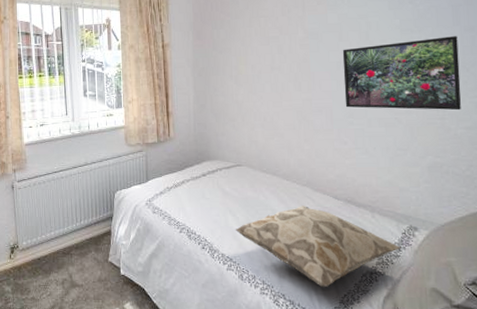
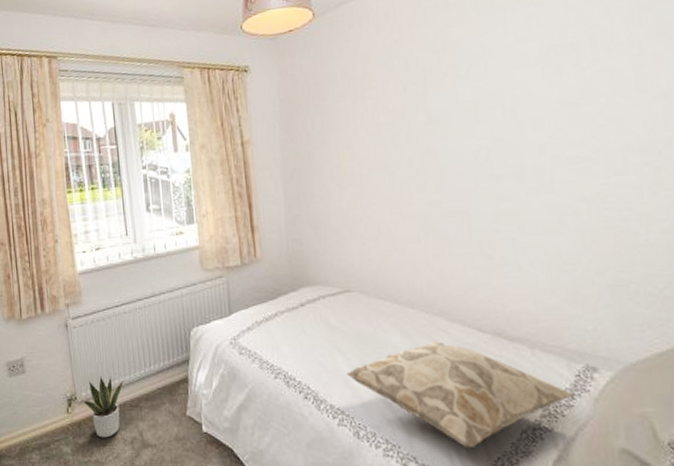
potted plant: none [24,228,59,279] -> present [83,375,124,438]
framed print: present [342,36,461,111] -> none [480,107,653,211]

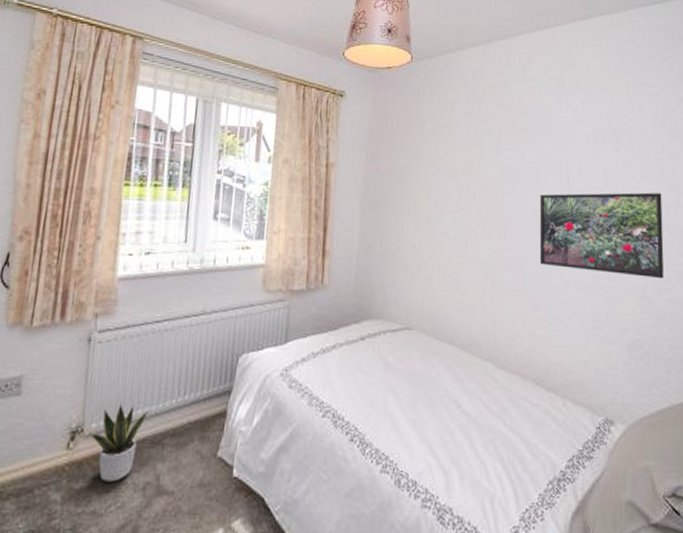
decorative pillow: present [346,341,575,447] -> none [395,386,595,498]
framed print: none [480,107,653,211] -> present [539,192,664,279]

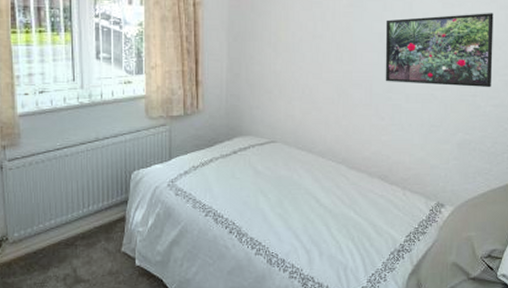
potted plant: present [91,403,149,482] -> none [15,216,61,276]

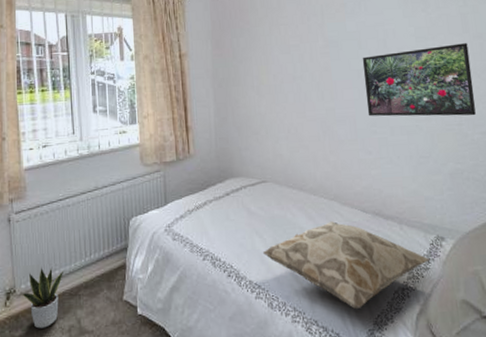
potted plant: none [15,216,61,276] -> present [22,266,64,329]
decorative pillow: none [266,184,428,267] -> present [262,221,430,309]

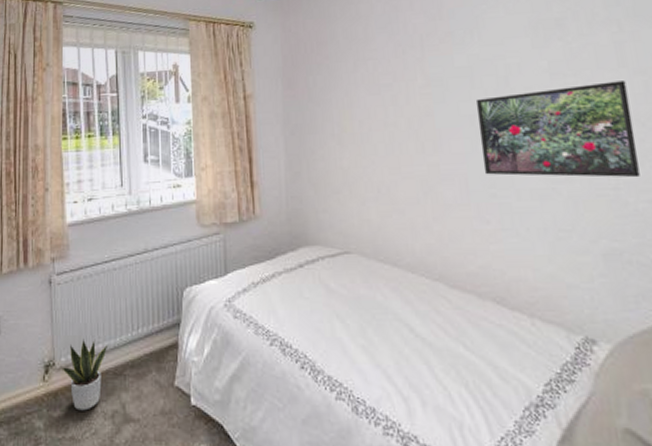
decorative pillow: present [262,221,430,309] -> none [344,308,576,425]

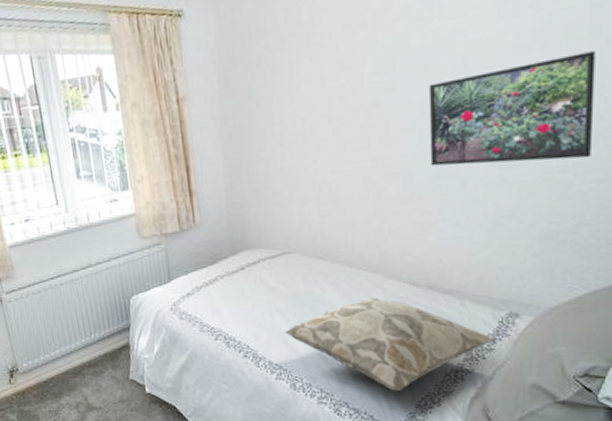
potted plant: present [62,339,109,411] -> none [25,346,65,404]
decorative pillow: none [344,308,576,425] -> present [284,297,497,391]

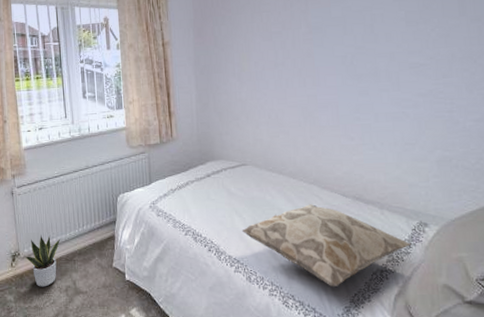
potted plant: none [25,346,65,404] -> present [25,235,61,287]
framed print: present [428,51,596,166] -> none [347,27,469,103]

